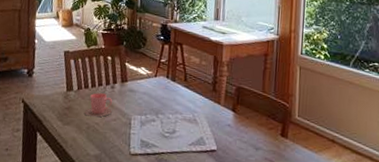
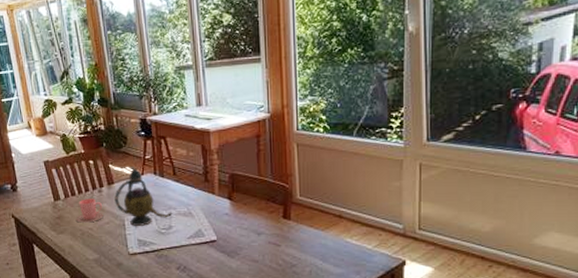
teapot: none [125,68,178,127] -> present [114,167,173,226]

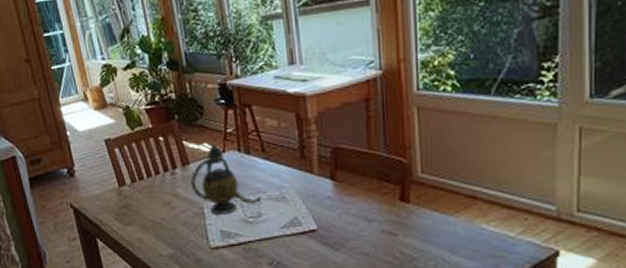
cup: present [75,198,104,223] -> none [145,182,178,212]

